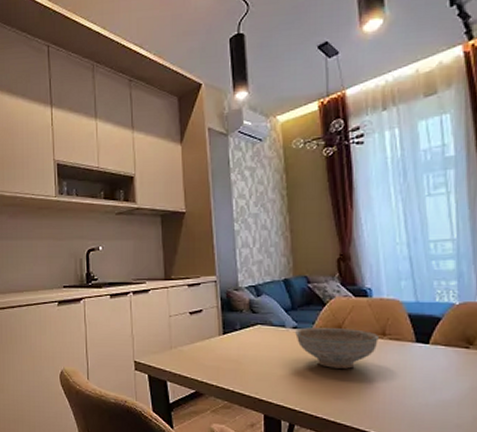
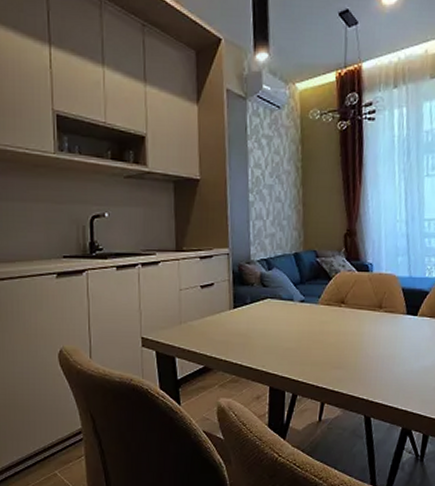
decorative bowl: present [295,327,379,369] -> none [302,301,376,340]

